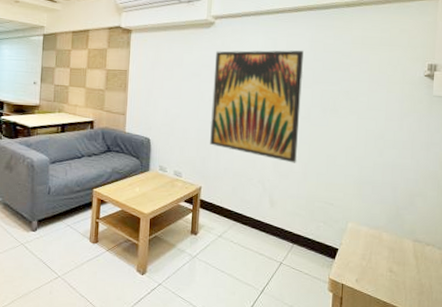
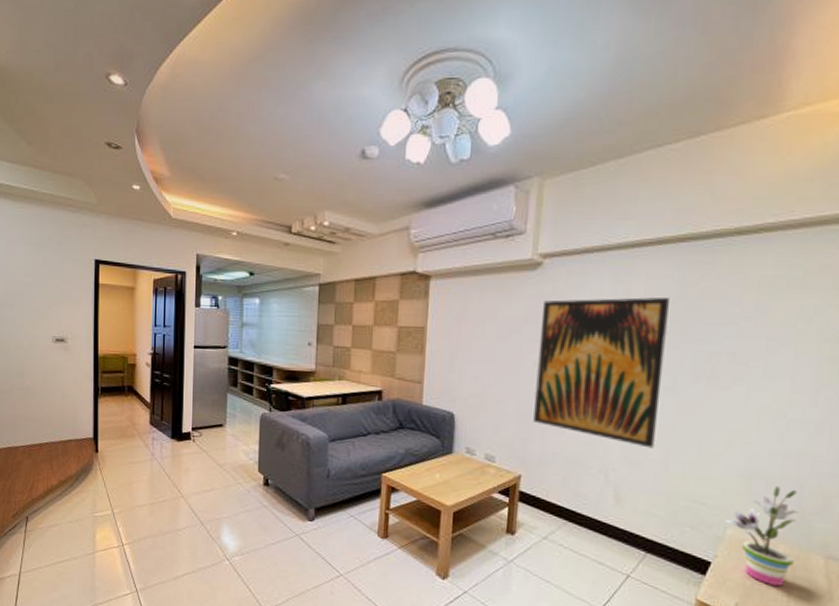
potted plant: none [346,189,394,264] -> present [724,486,798,586]

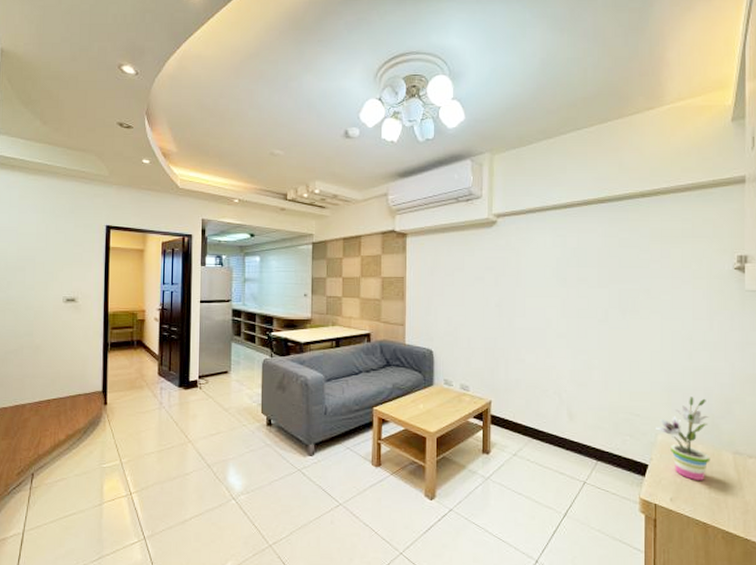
wall art: present [533,296,670,449] -> none [498,246,597,371]

